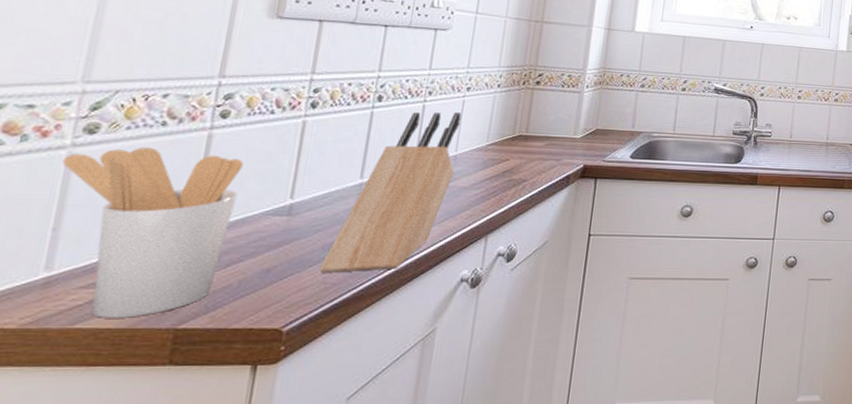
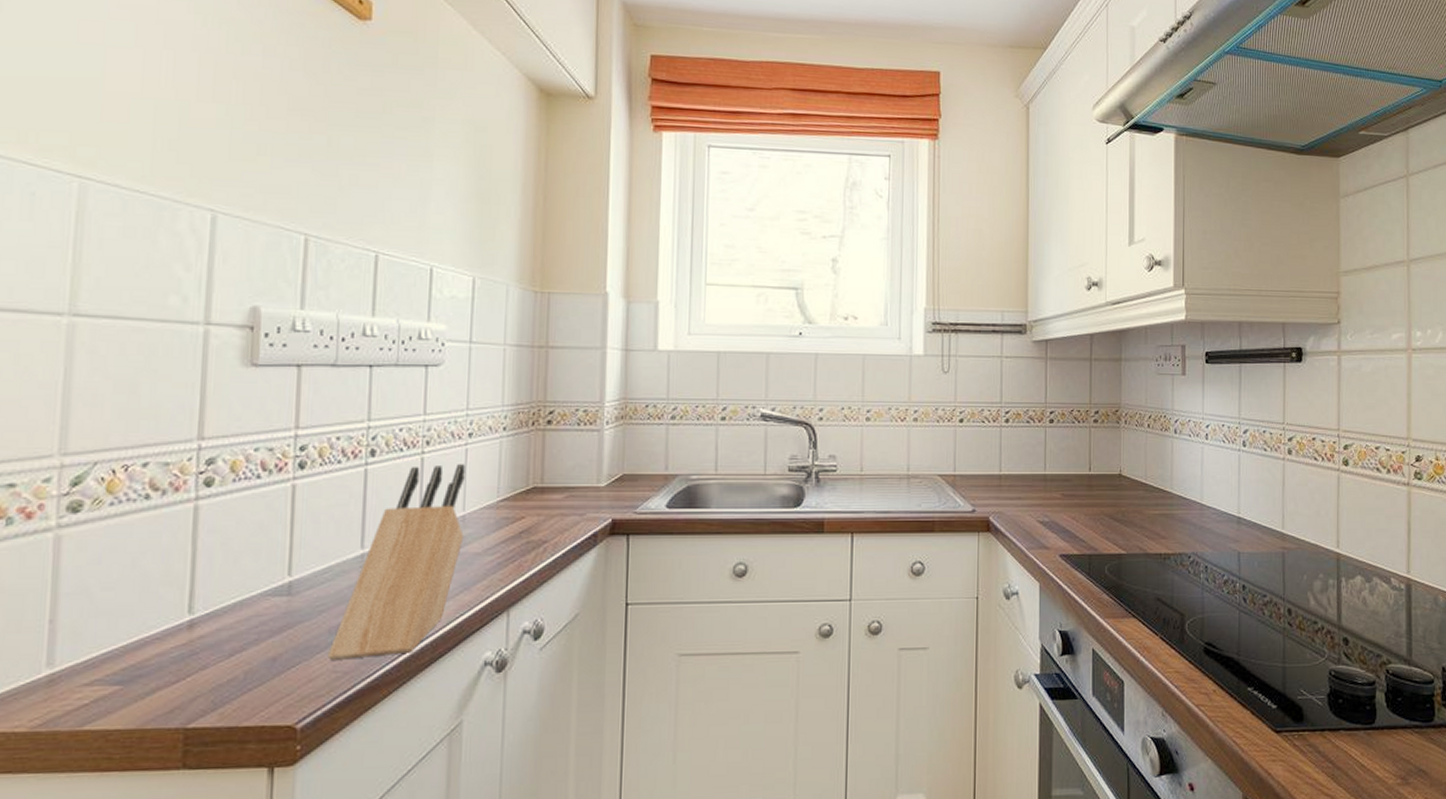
utensil holder: present [62,147,244,318] -> none [50,525,235,718]

